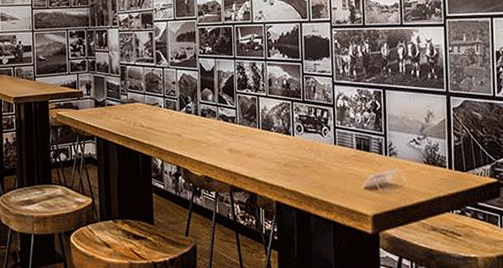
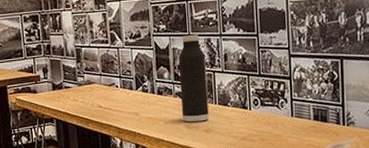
water bottle: none [222,58,253,146] -> present [178,34,209,122]

